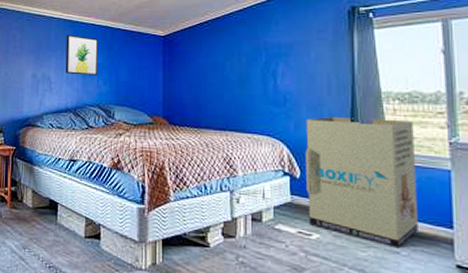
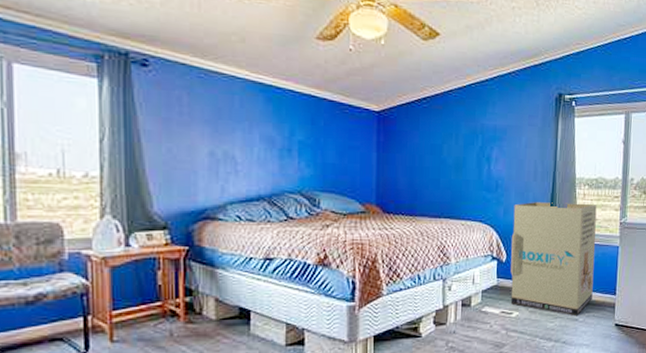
wall art: present [65,34,99,75] -> none [256,101,300,156]

